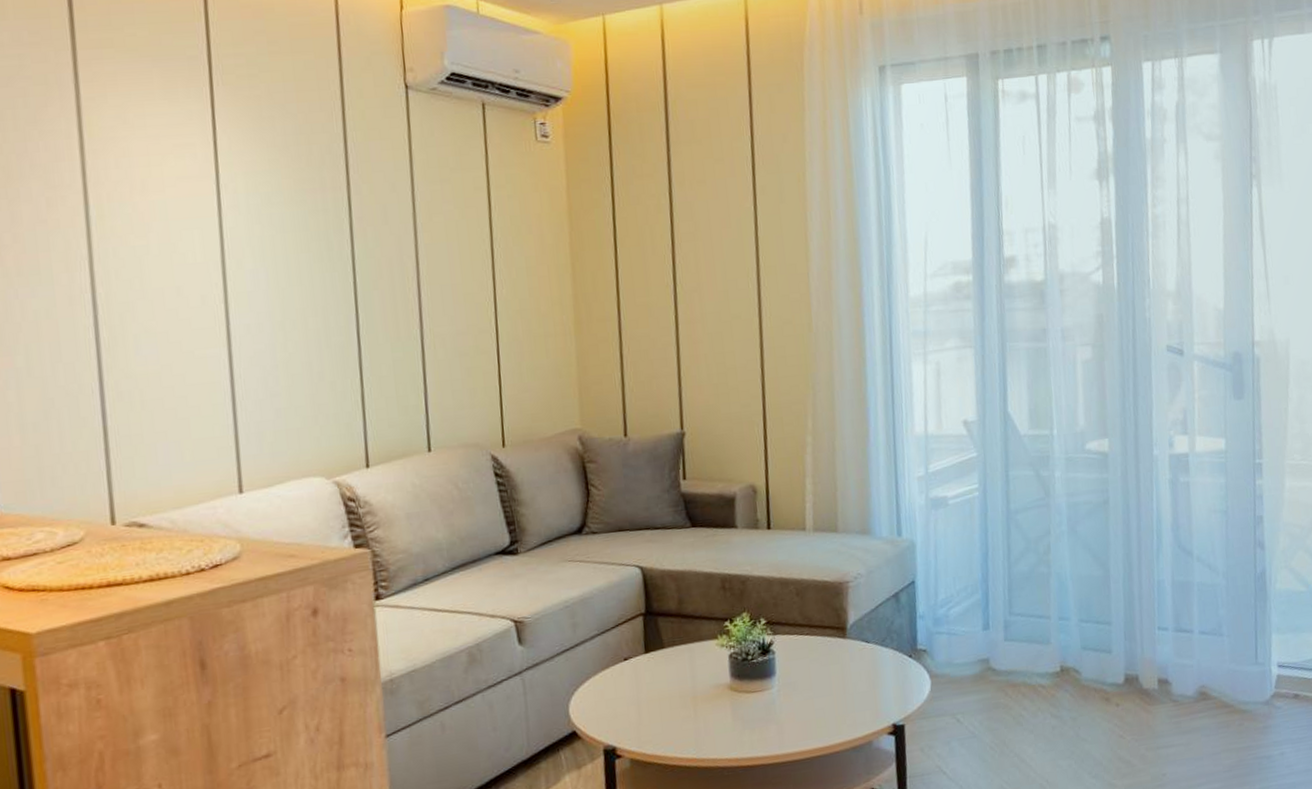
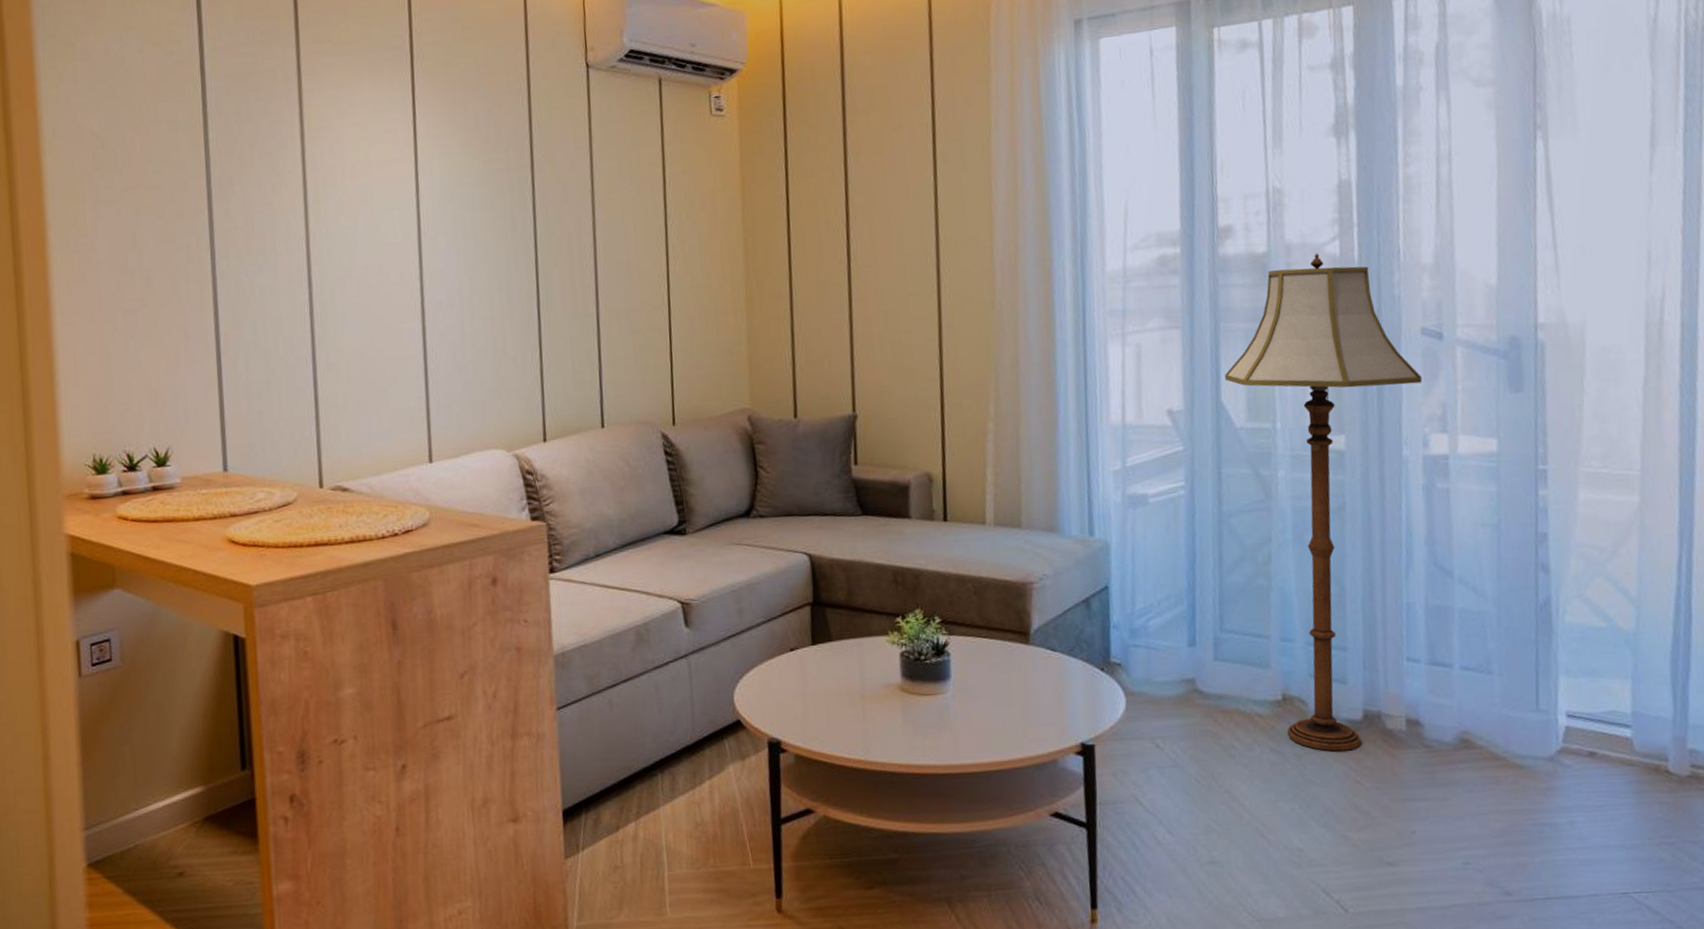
floor lamp: none [1011,281,1168,712] -> present [1225,253,1423,752]

